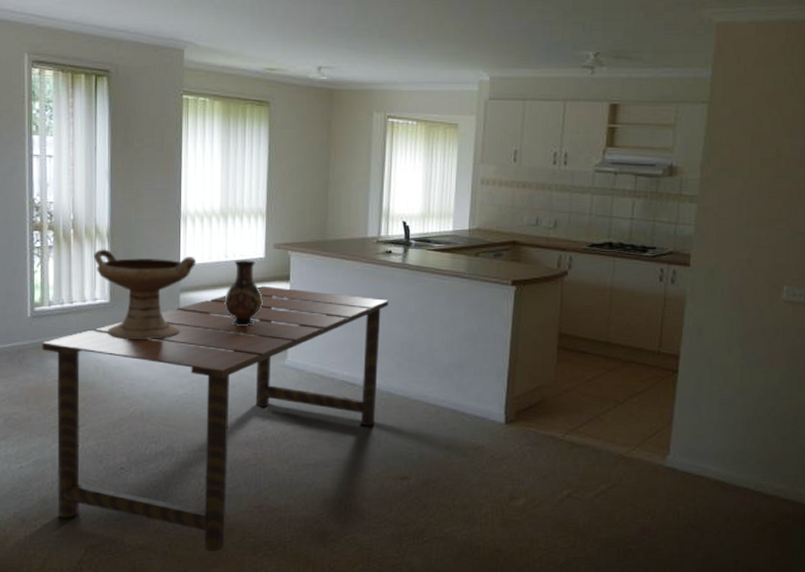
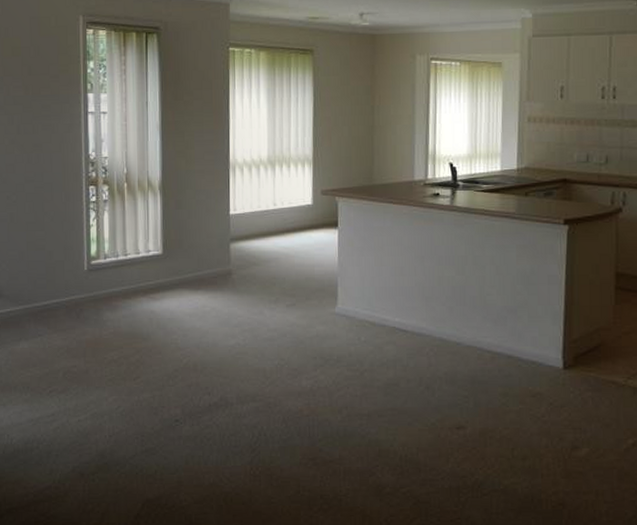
dining table: present [42,285,389,551] -> none [98,232,438,505]
decorative bowl: present [93,249,197,339] -> none [146,201,246,290]
vase: present [224,259,263,326] -> none [274,206,312,274]

